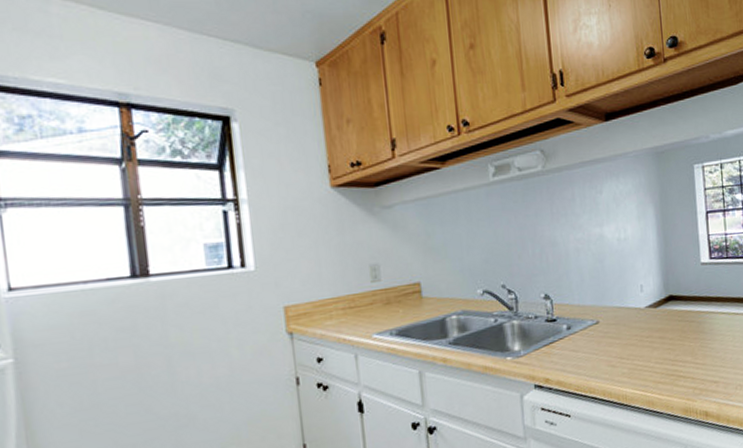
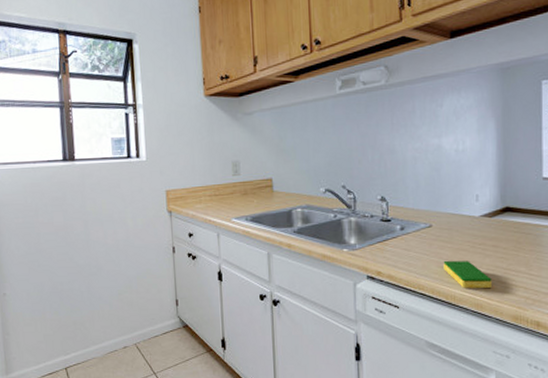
dish sponge: none [613,356,661,386] -> present [443,260,492,288]

